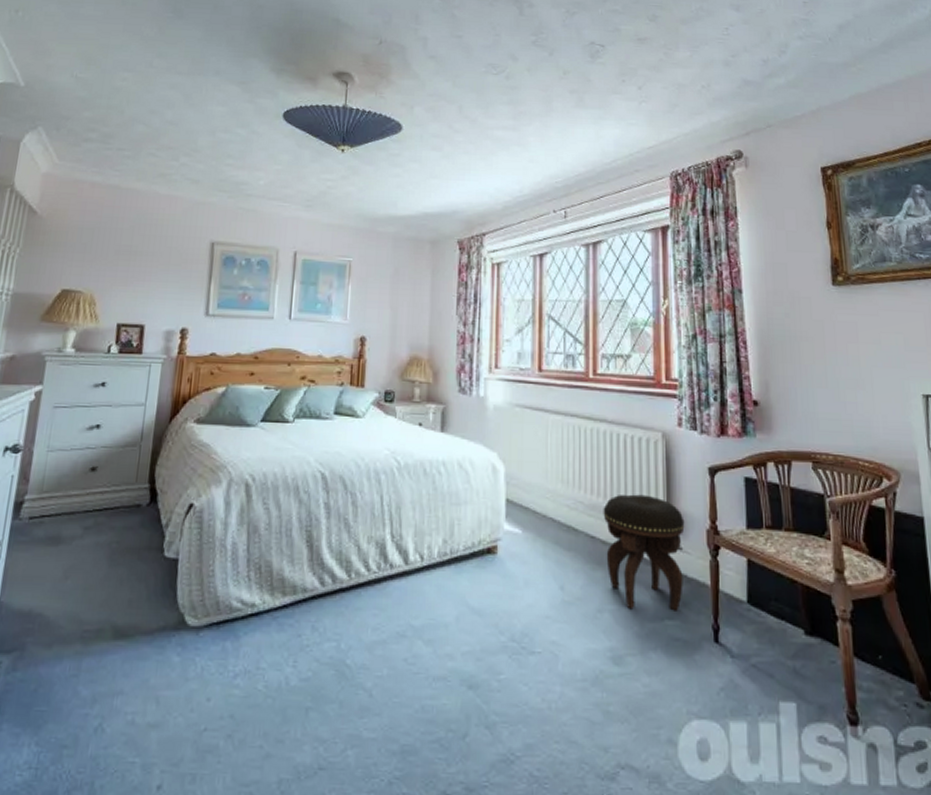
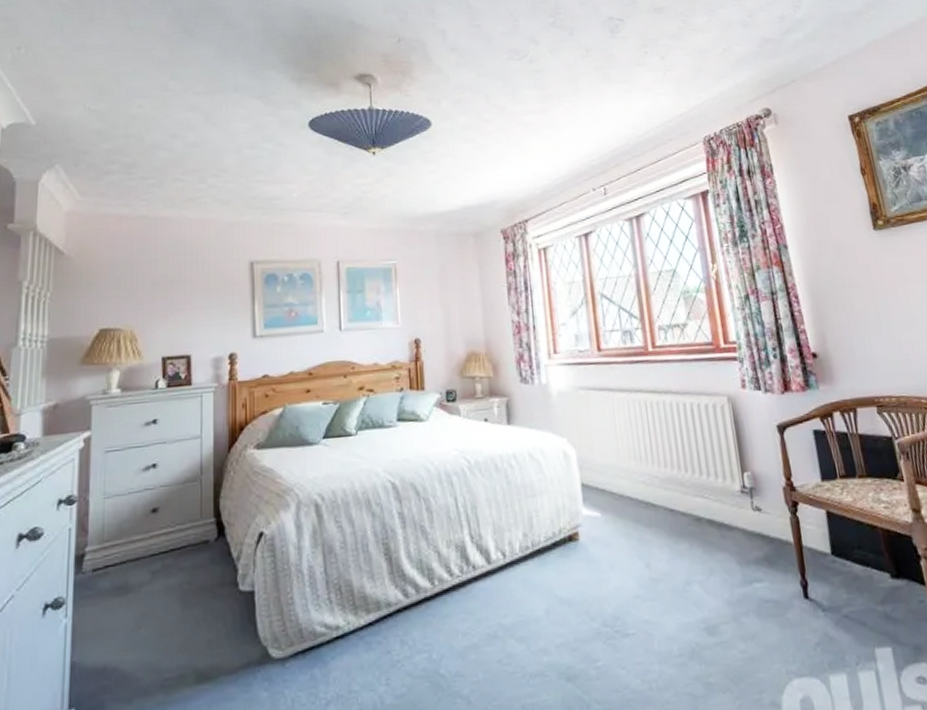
footstool: present [603,494,685,611] -> none [678,460,768,578]

